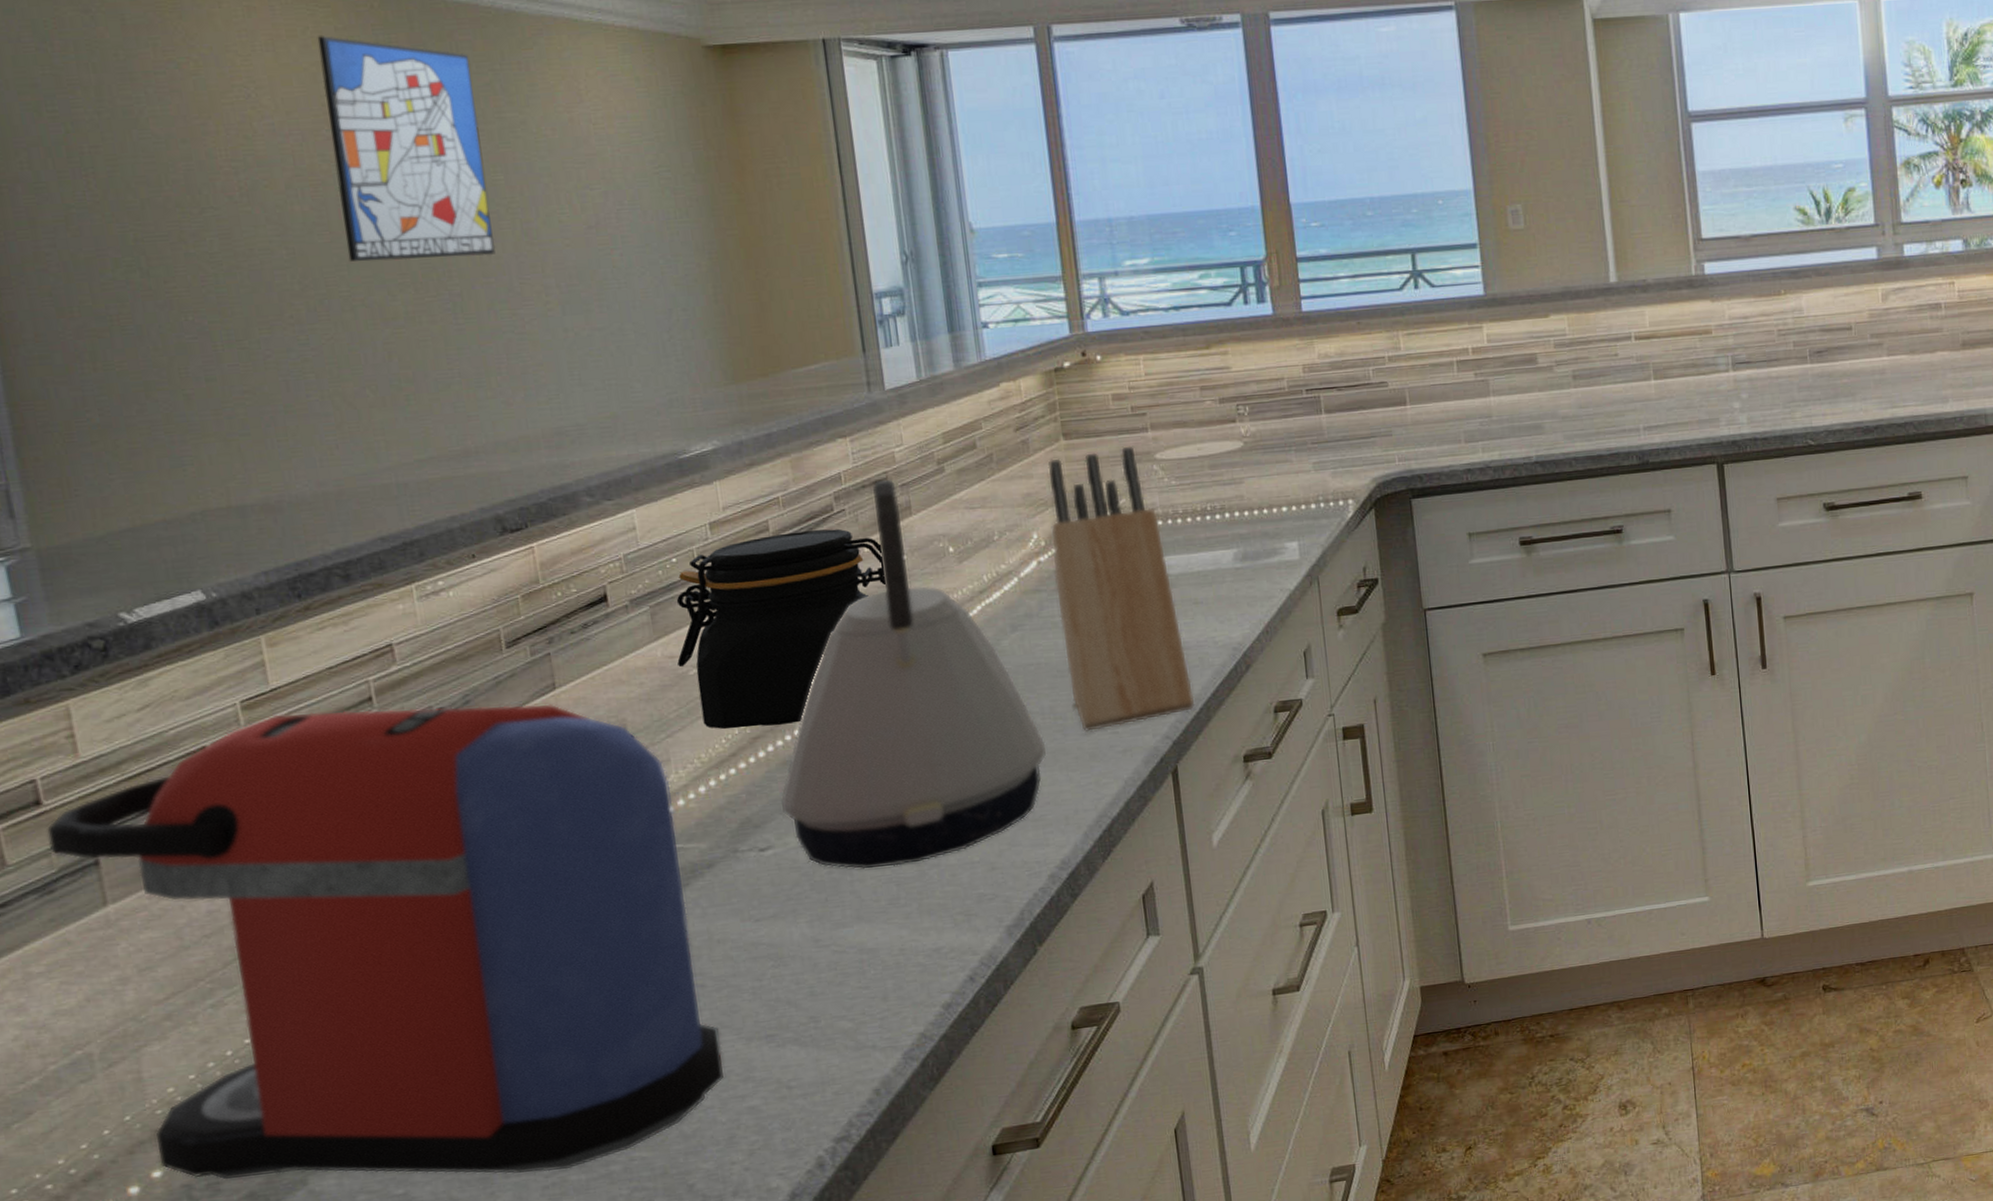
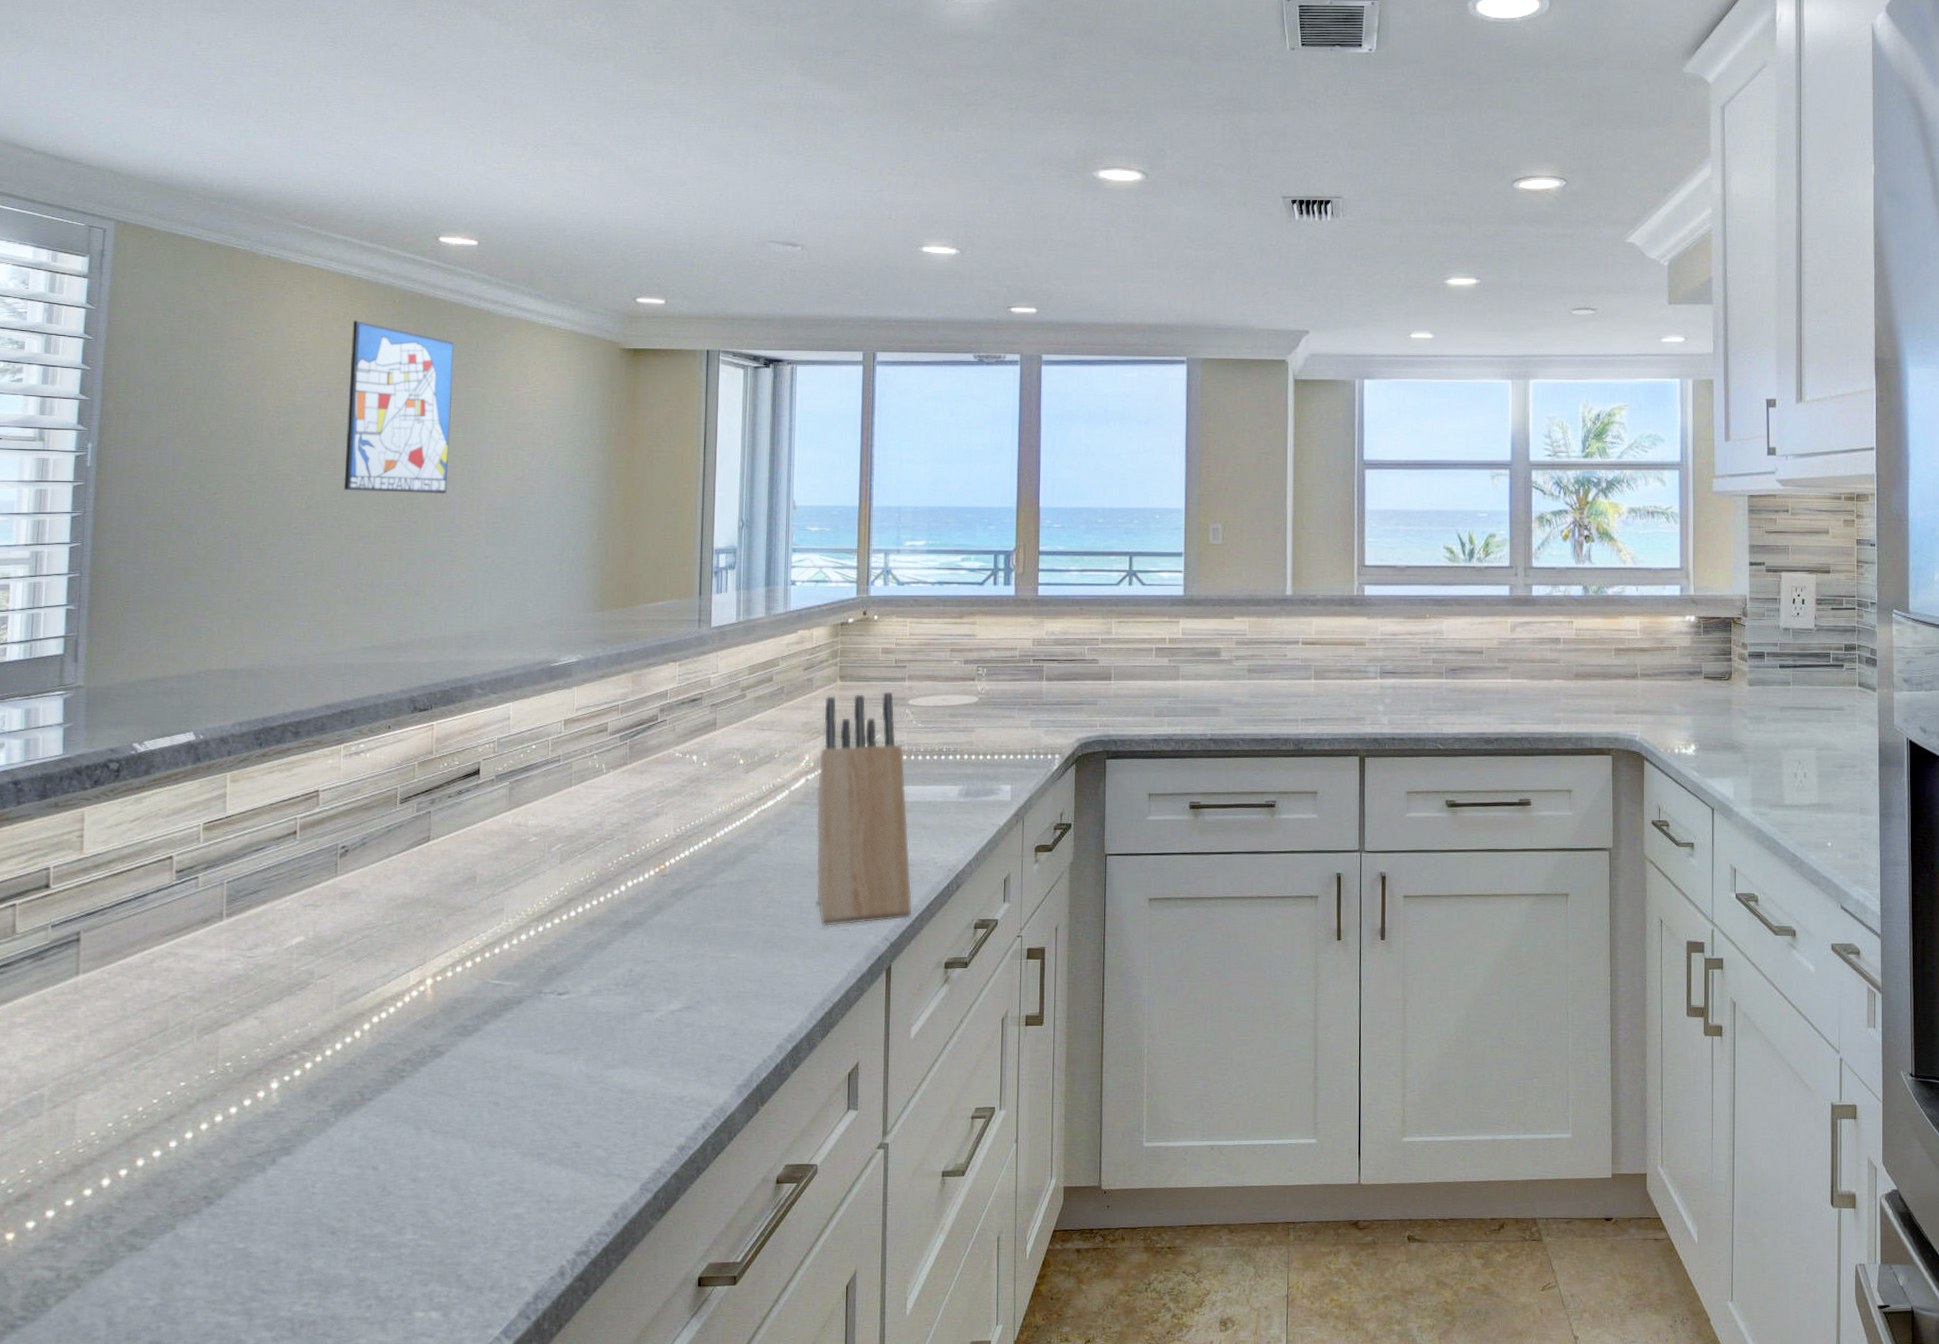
coffee maker: present [47,704,724,1180] -> none [47,838,502,1247]
jar: present [676,528,885,730] -> none [522,734,689,891]
kettle: present [780,479,1046,870] -> none [580,699,791,1022]

